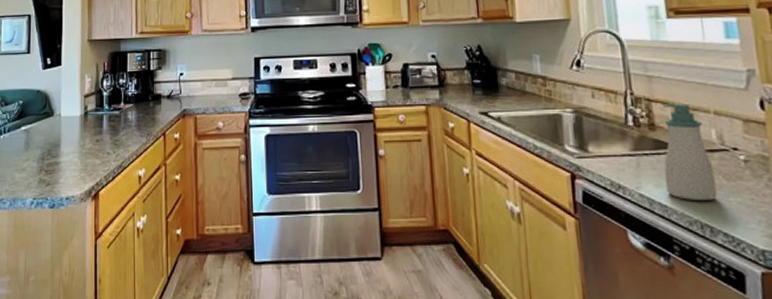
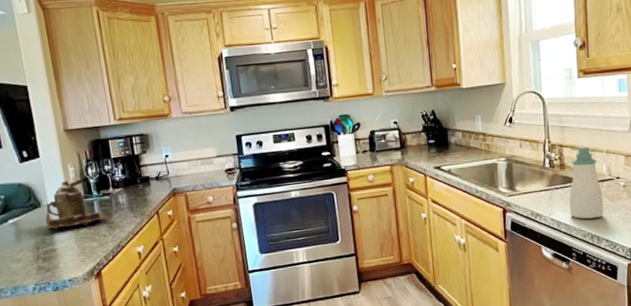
teapot: none [55,91,115,142] -> present [45,181,109,230]

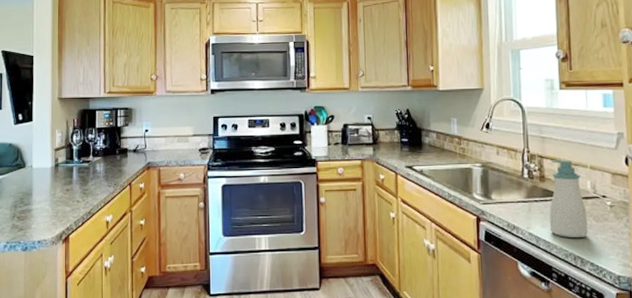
teapot: present [45,181,109,230] -> none [27,145,85,191]

